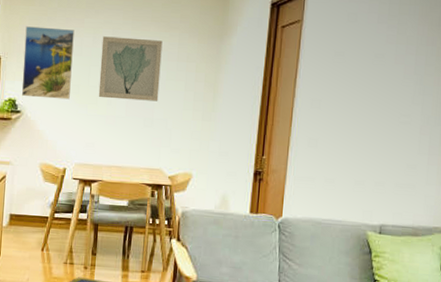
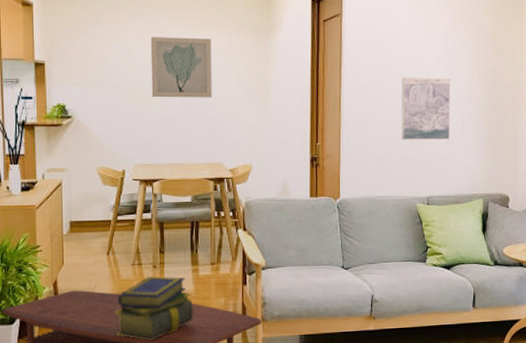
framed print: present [21,26,75,100] -> none [69,30,122,102]
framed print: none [356,92,420,164] -> present [401,77,451,140]

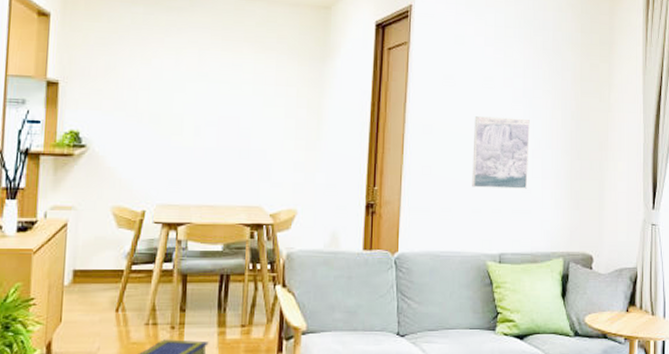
wall art: present [150,37,213,98] -> none [183,58,258,130]

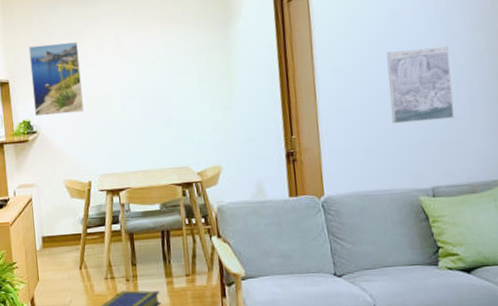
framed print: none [86,46,152,130] -> present [29,42,84,117]

